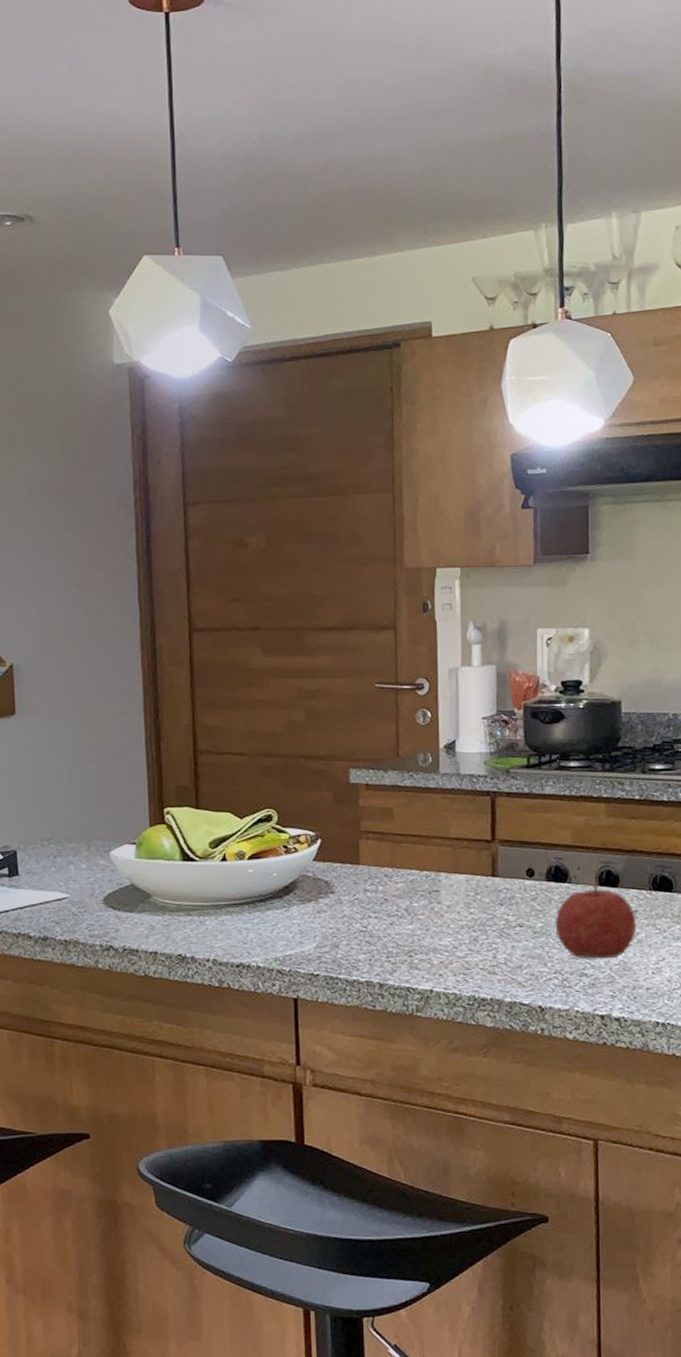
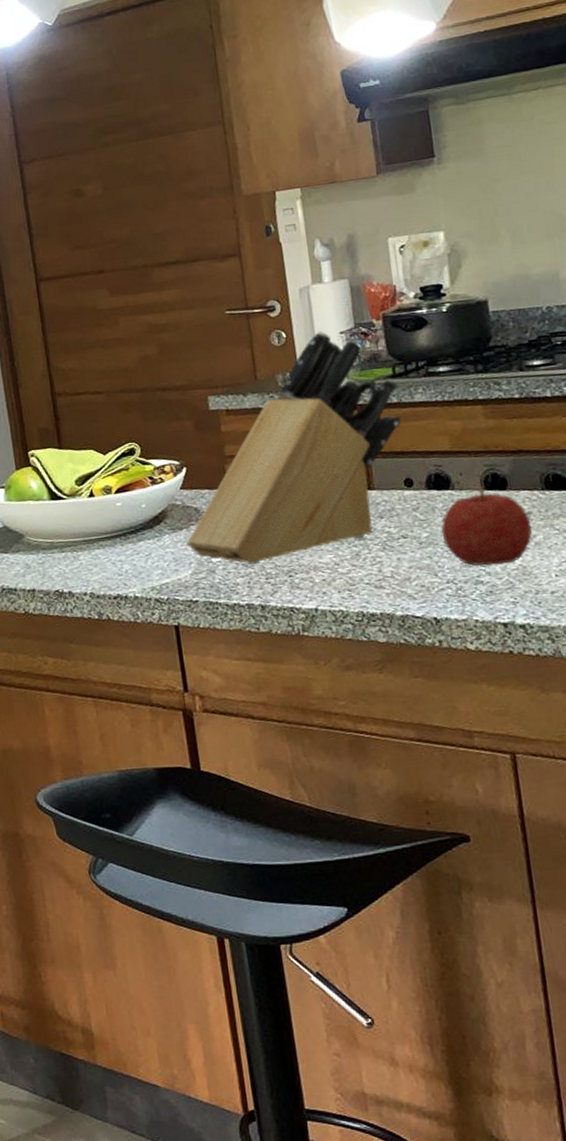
knife block: none [314,714,531,942] -> present [187,330,401,564]

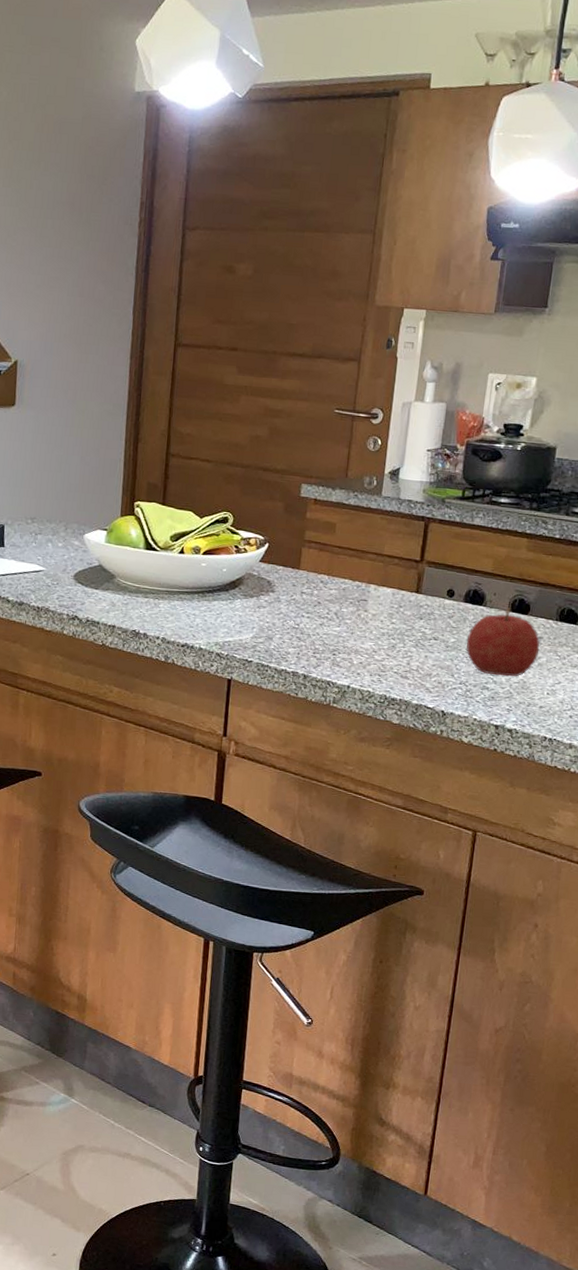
knife block: present [187,330,401,564] -> none [254,445,464,639]

